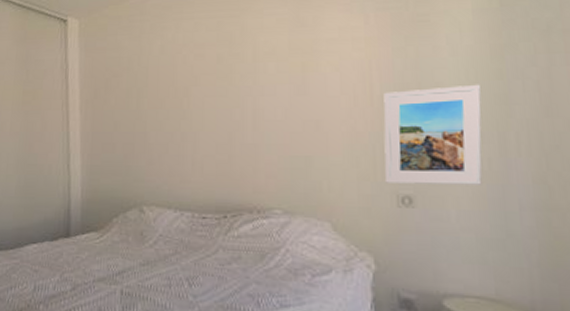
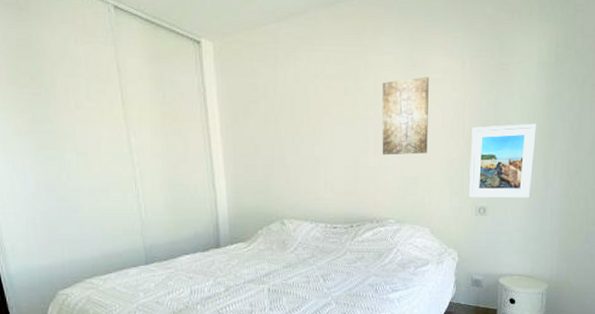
wall art: none [262,37,323,130] -> present [382,77,430,155]

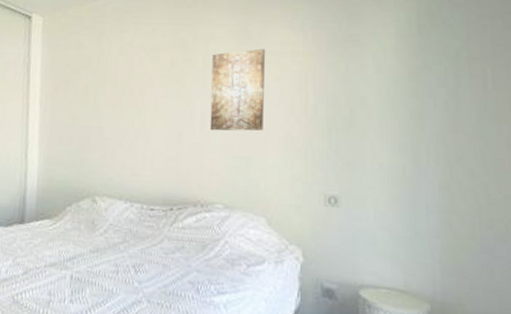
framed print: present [468,123,537,199] -> none [314,100,400,189]

